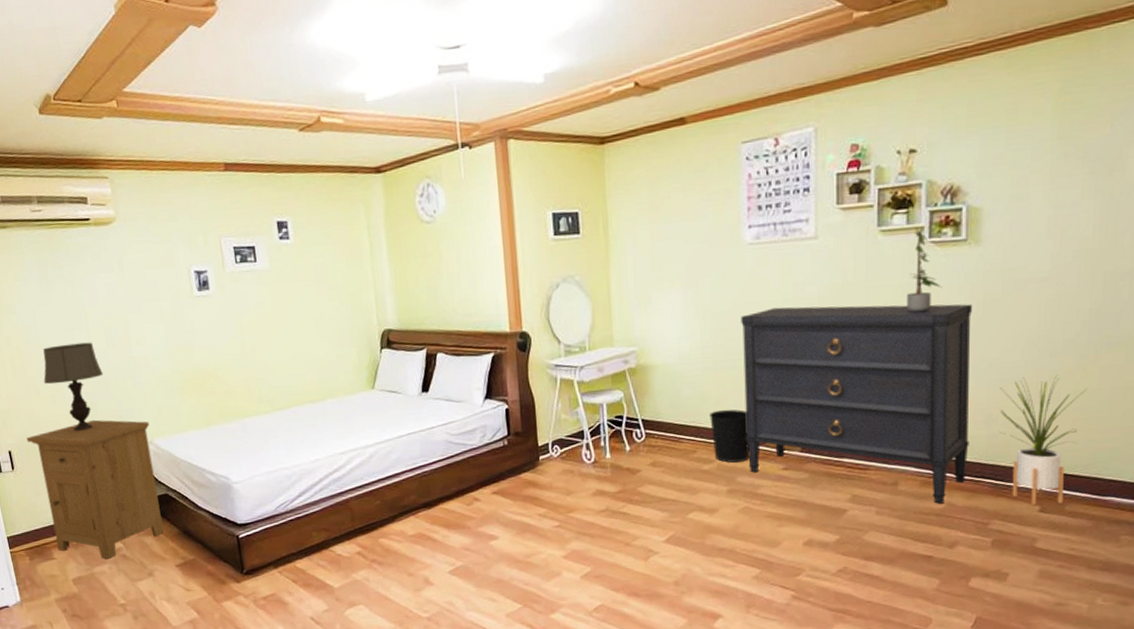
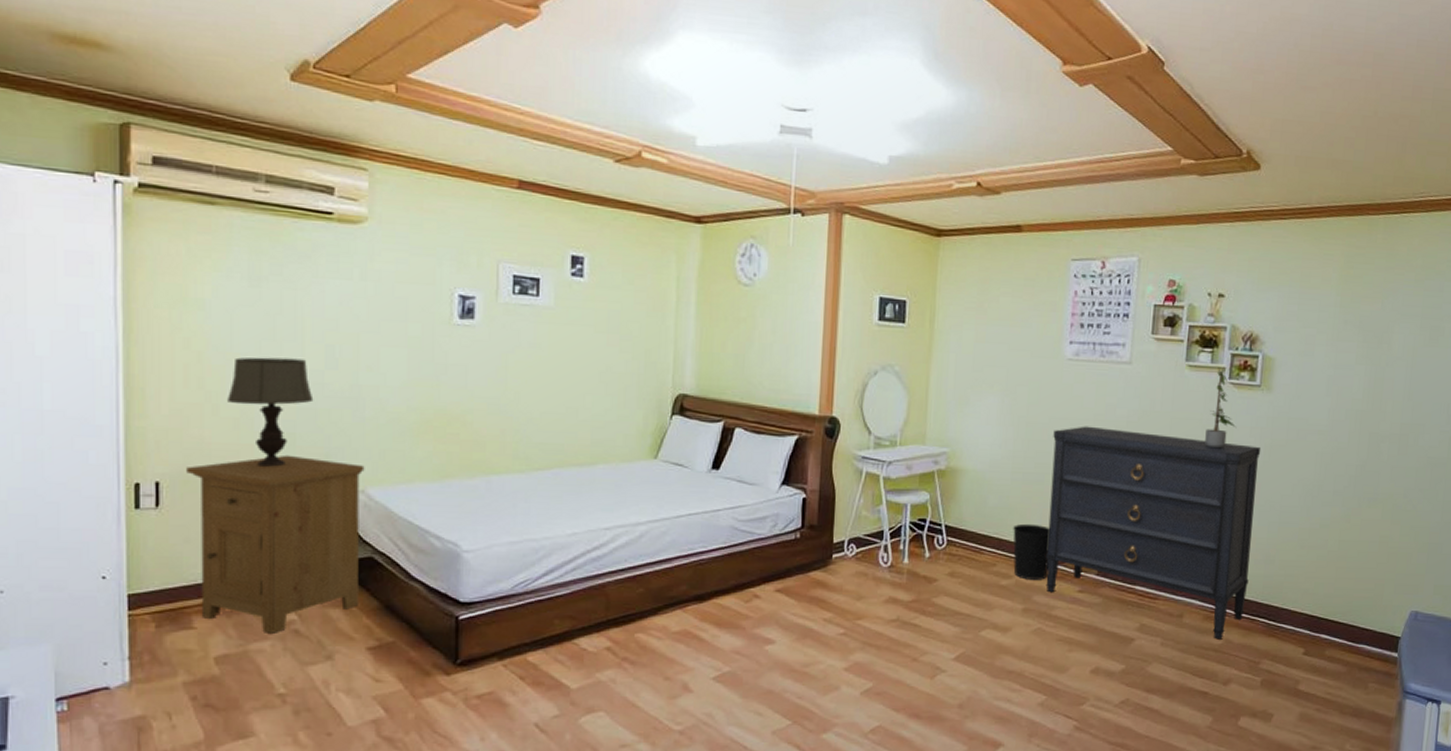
house plant: present [999,374,1087,506] -> none [1275,522,1350,649]

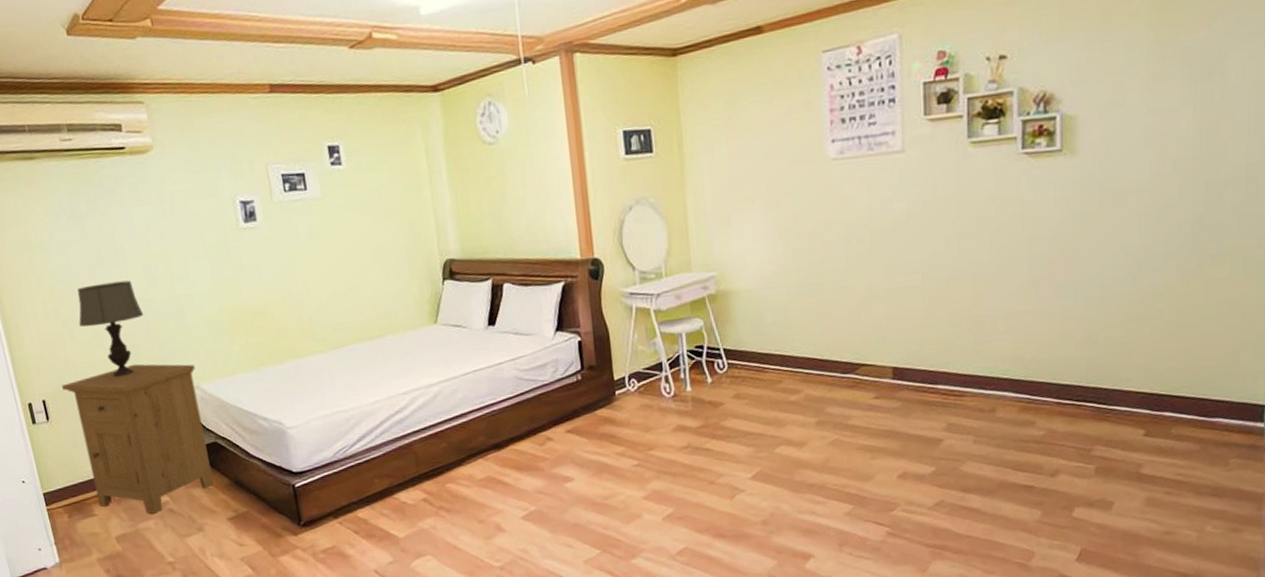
wastebasket: present [1013,523,1050,580] -> none [795,335,838,393]
dresser: present [1045,426,1261,640] -> none [826,217,1070,431]
potted plant: present [1205,367,1237,449] -> none [1000,137,1037,229]

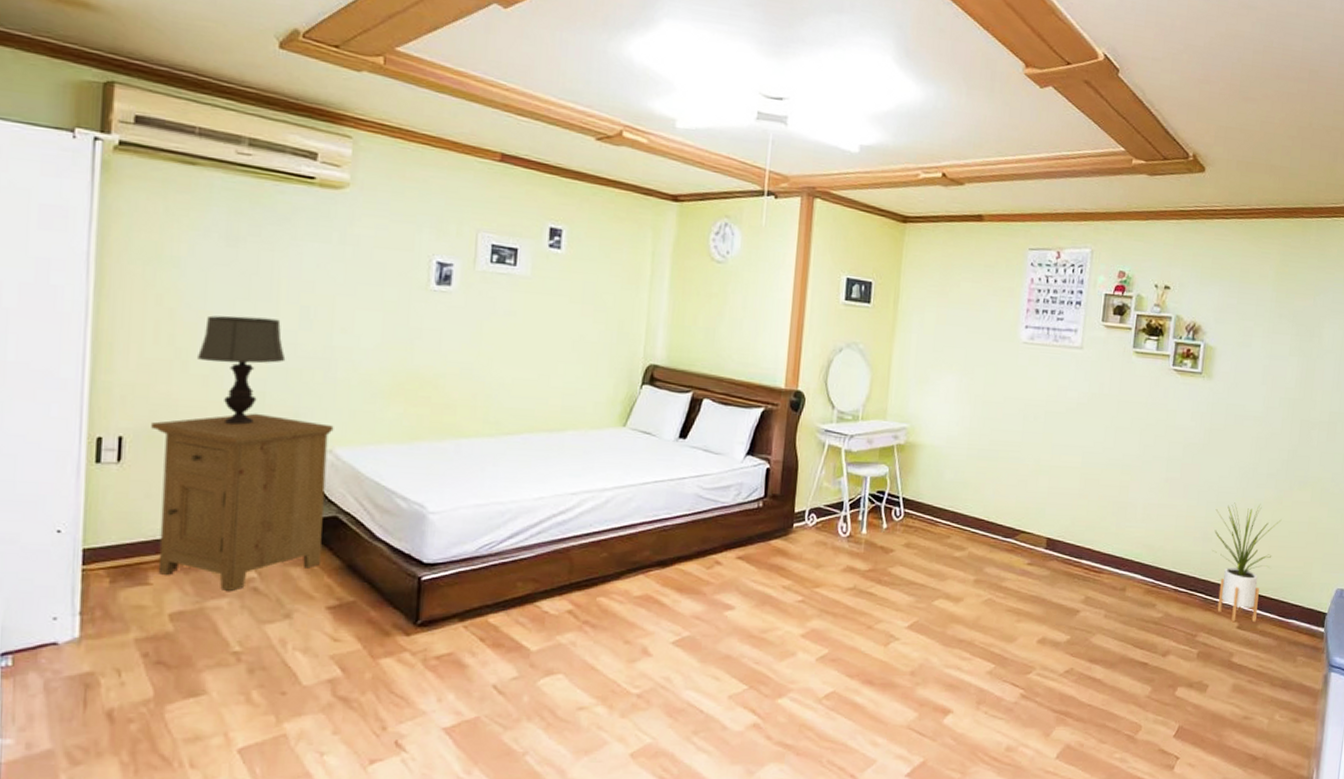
house plant: none [1099,290,1191,430] -> present [1212,502,1282,623]

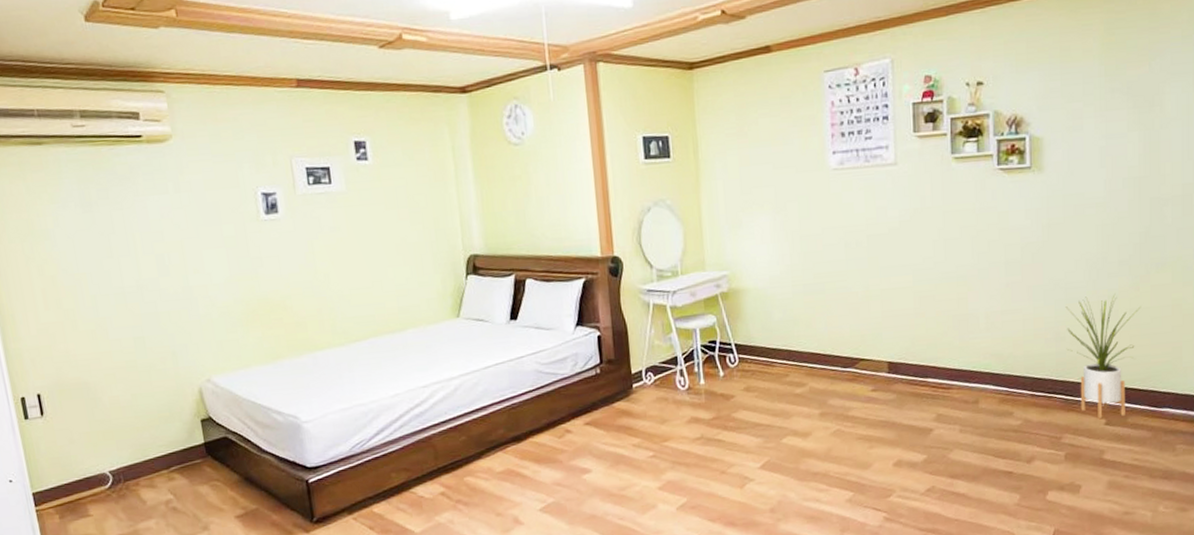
nightstand: present [151,413,334,591] -> none [60,356,222,513]
table lamp: present [198,315,286,425] -> none [82,270,154,370]

